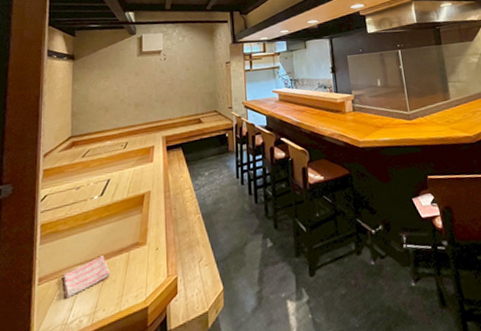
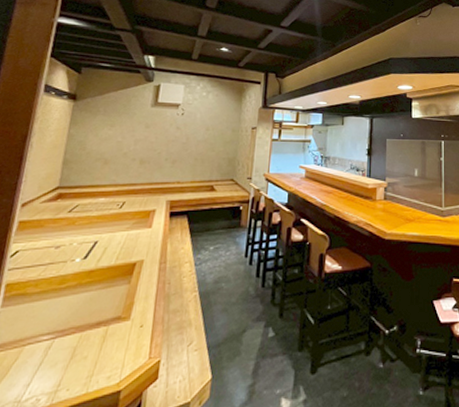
dish towel: present [63,256,110,299] -> none [22,327,82,373]

